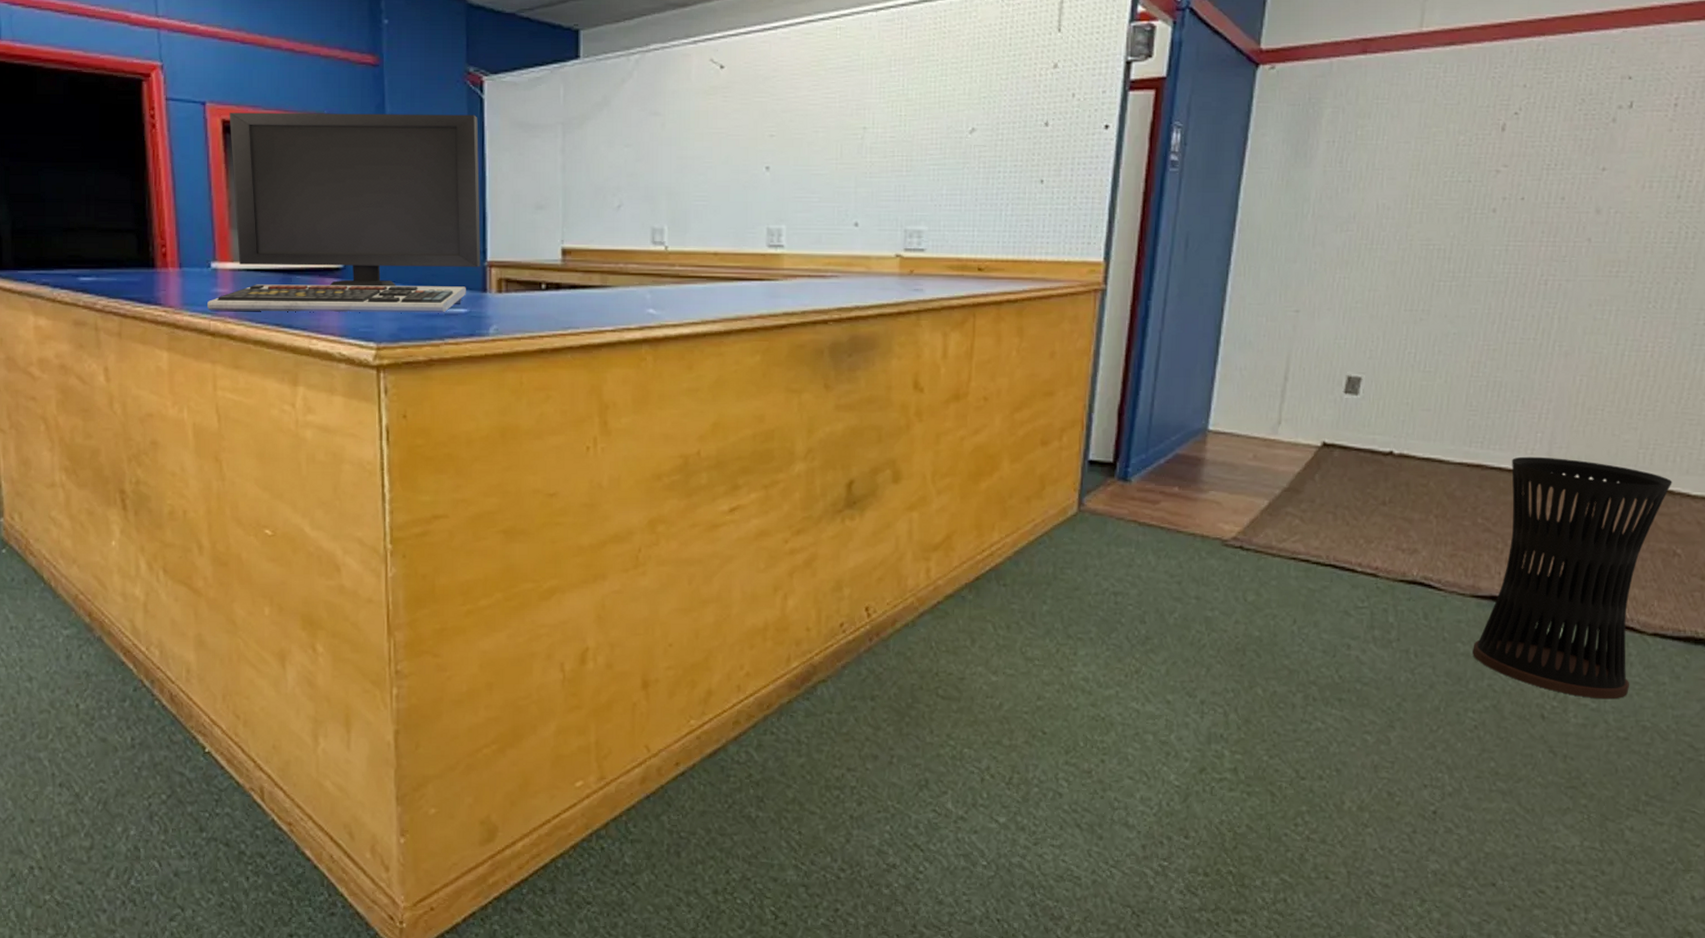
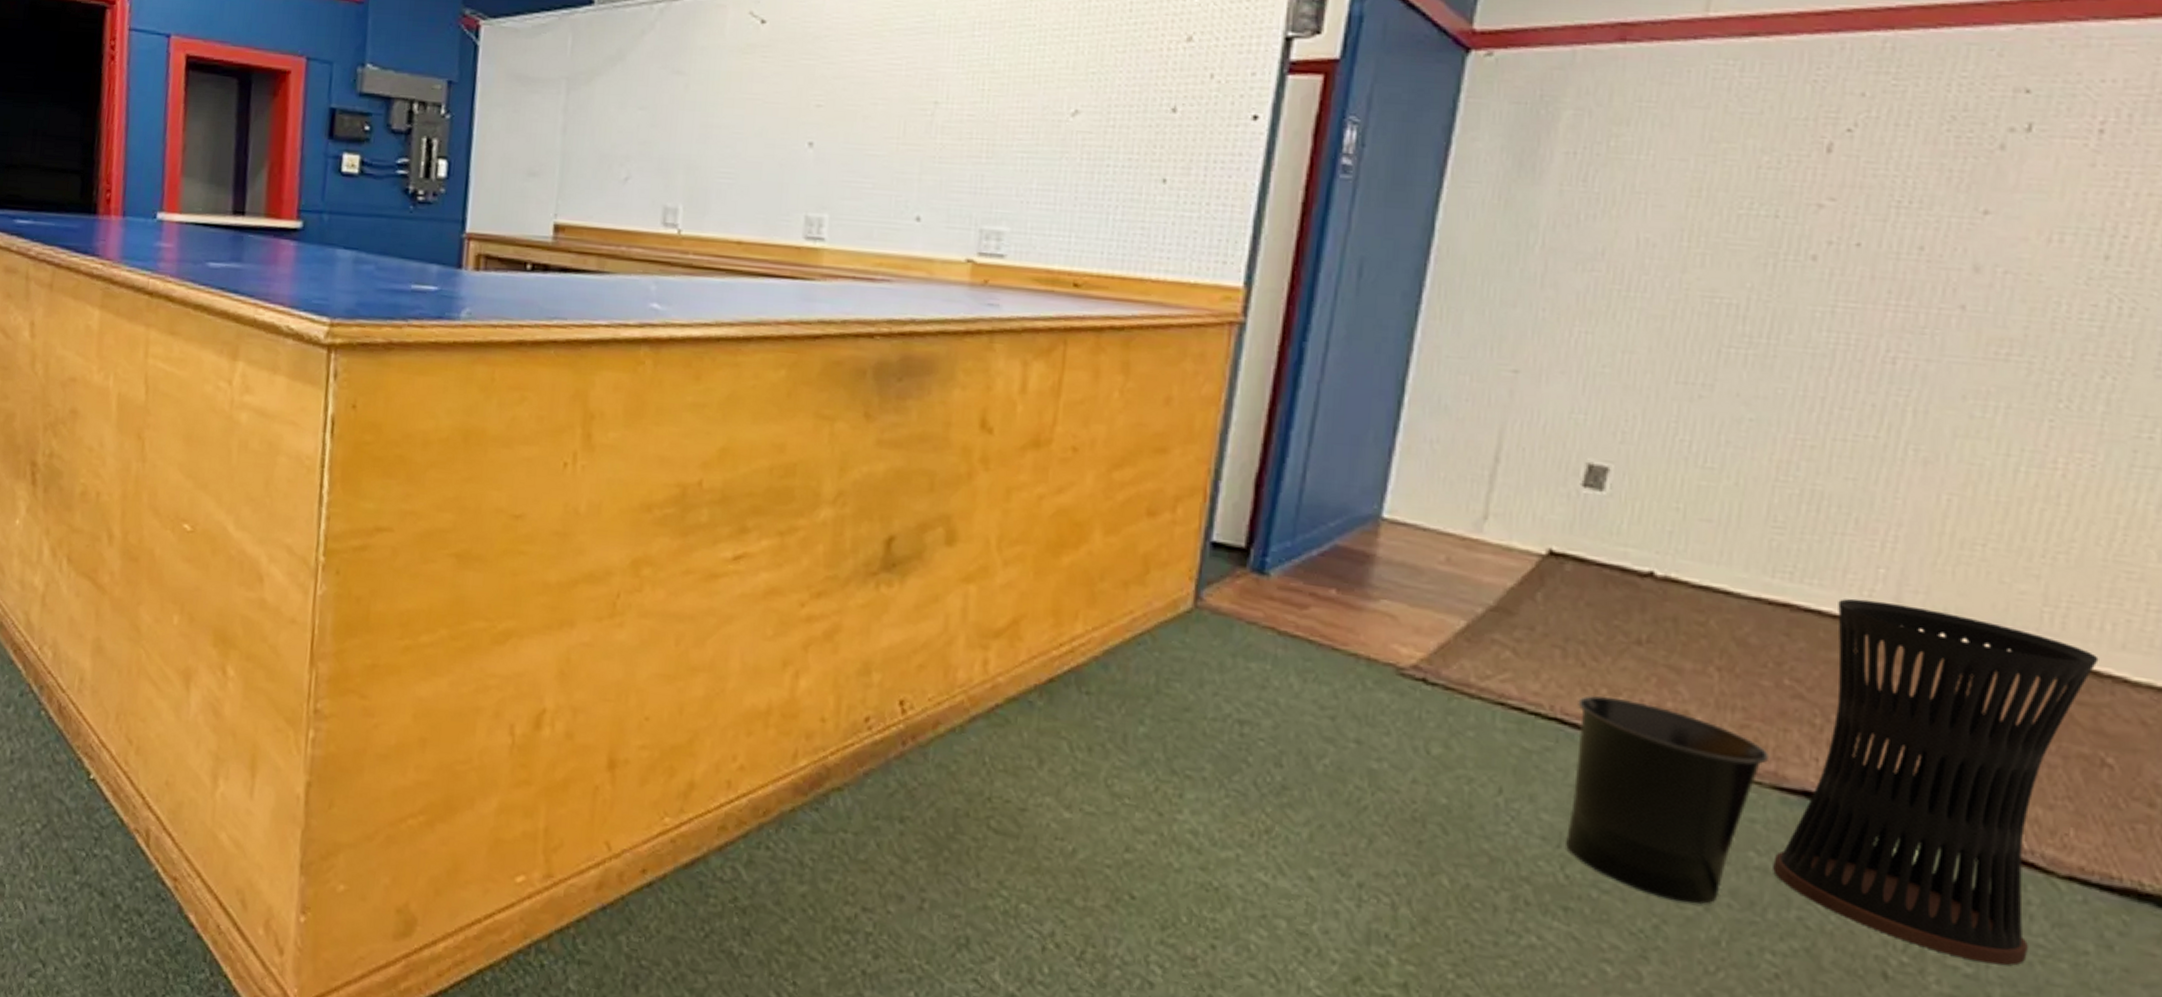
computer keyboard: present [207,284,466,313] -> none [148,240,439,290]
computer monitor: present [229,112,481,287] -> none [187,47,470,255]
waste bin: none [1339,545,1469,685] -> present [1566,696,1768,904]

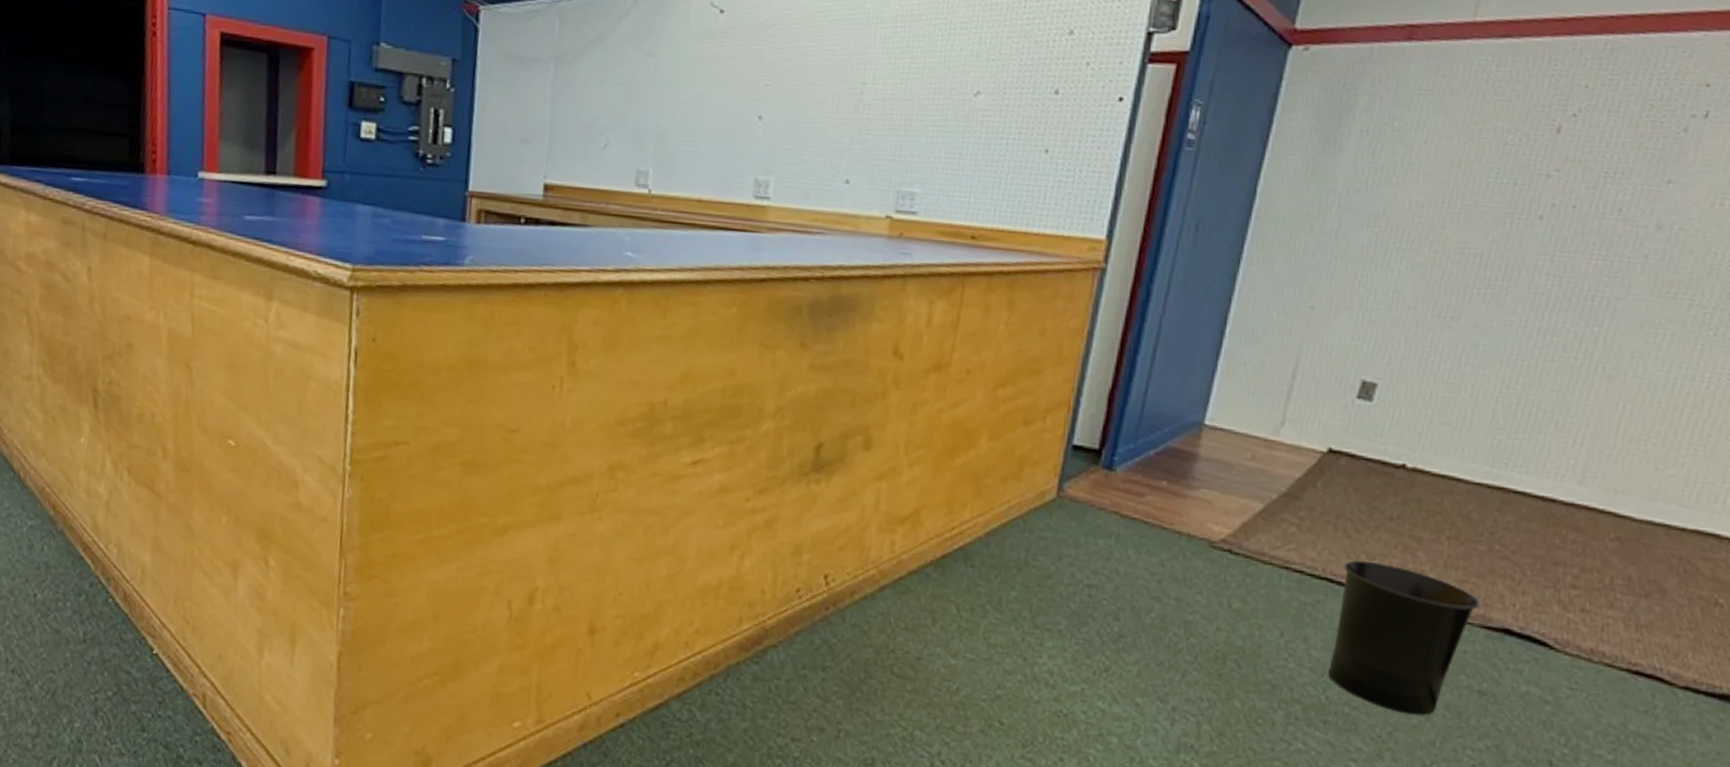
umbrella stand: present [1773,598,2099,966] -> none [1477,482,1720,753]

